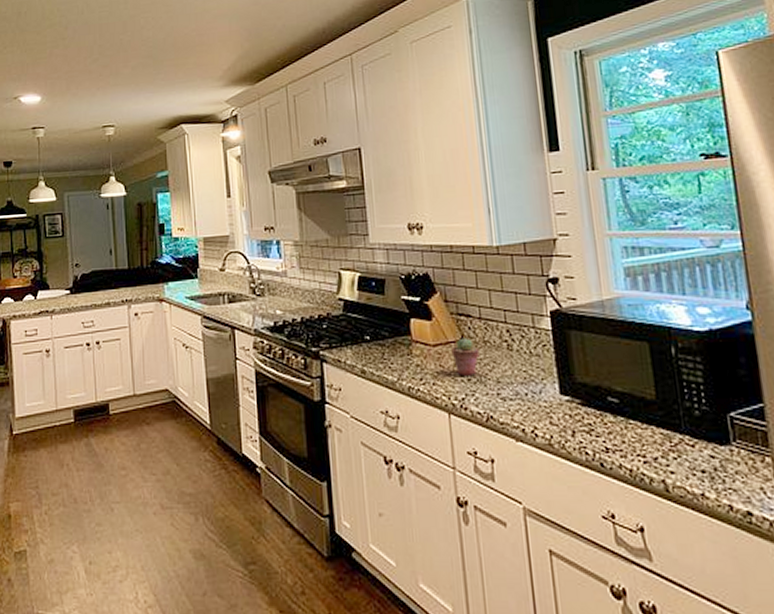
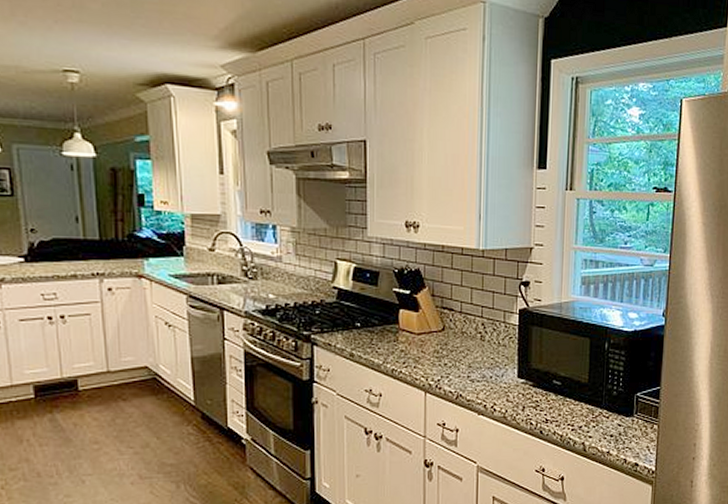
potted succulent: present [451,338,480,376] -> none [433,328,457,361]

